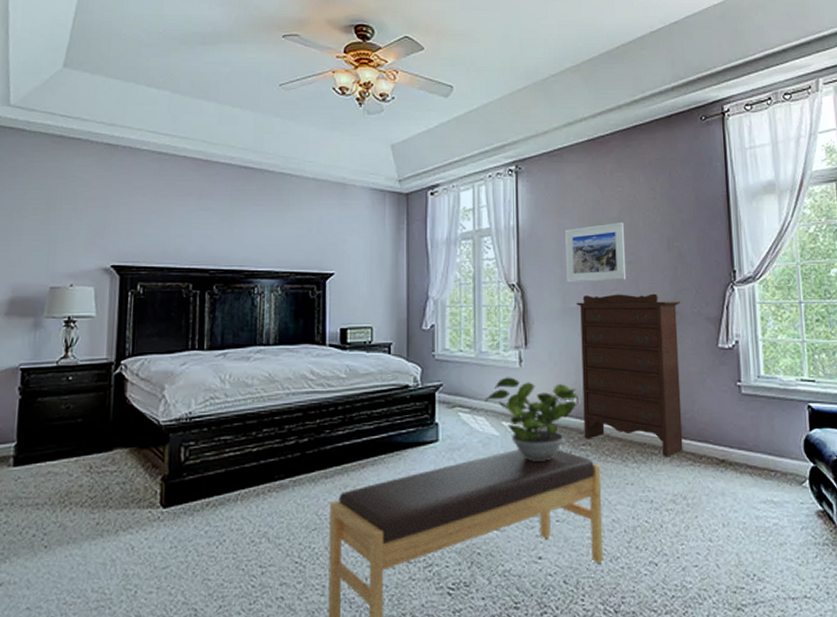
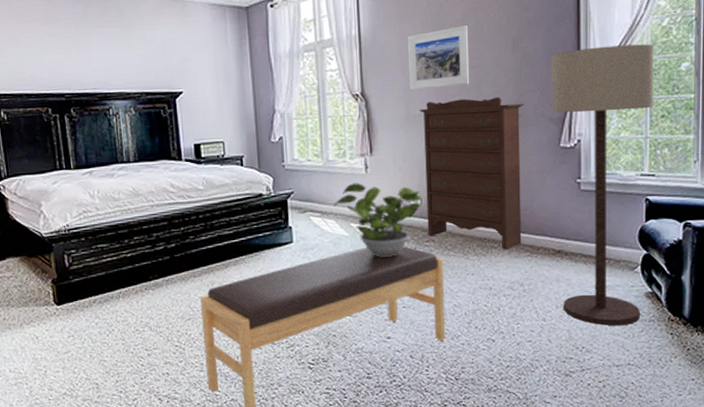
floor lamp: none [705,249,813,550] -> present [551,44,654,326]

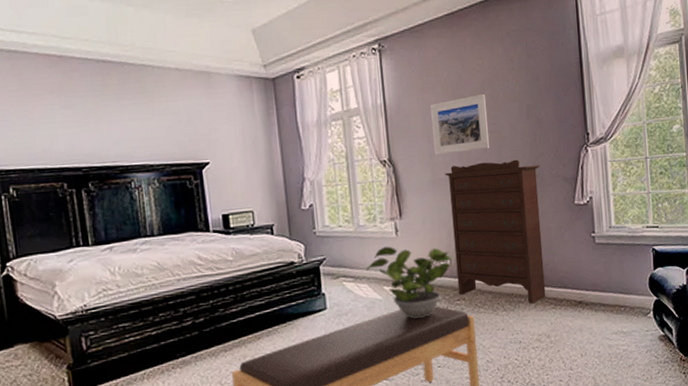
floor lamp: present [551,44,654,326] -> none [561,109,656,370]

